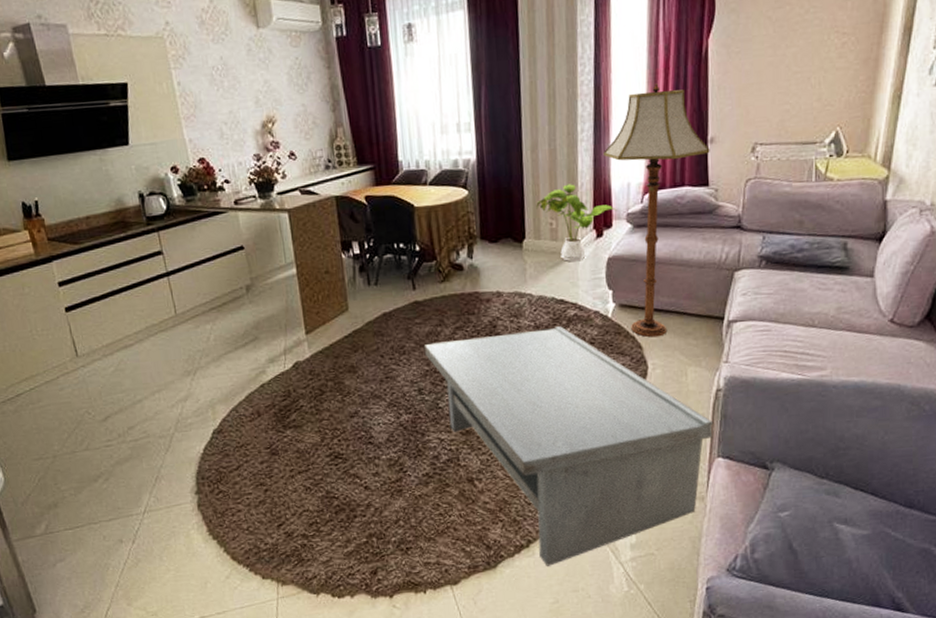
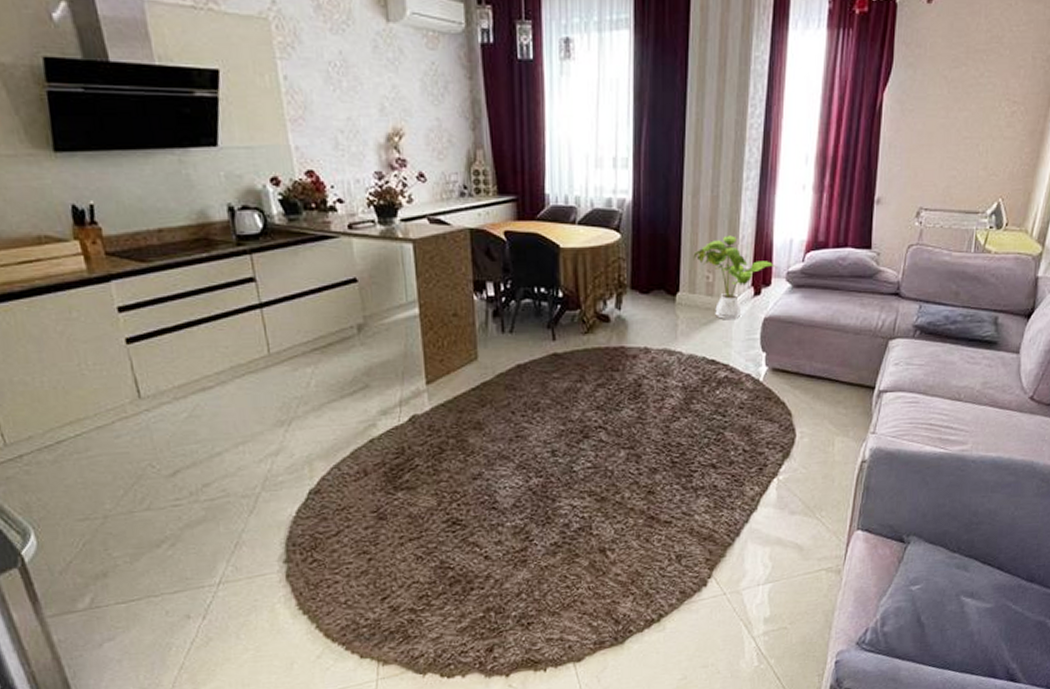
coffee table: present [423,326,714,566] -> none [560,388,856,641]
floor lamp: present [604,83,710,338] -> none [768,135,876,405]

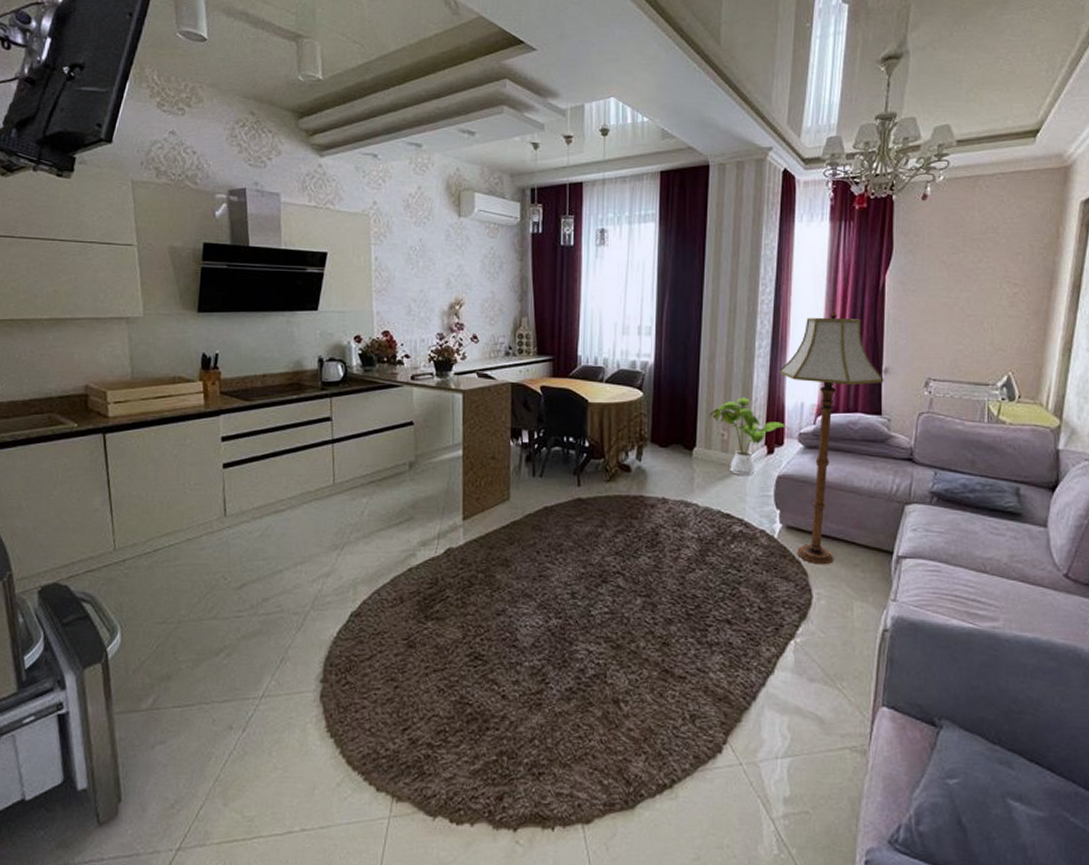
floor lamp: none [768,135,876,405] -> present [779,310,884,565]

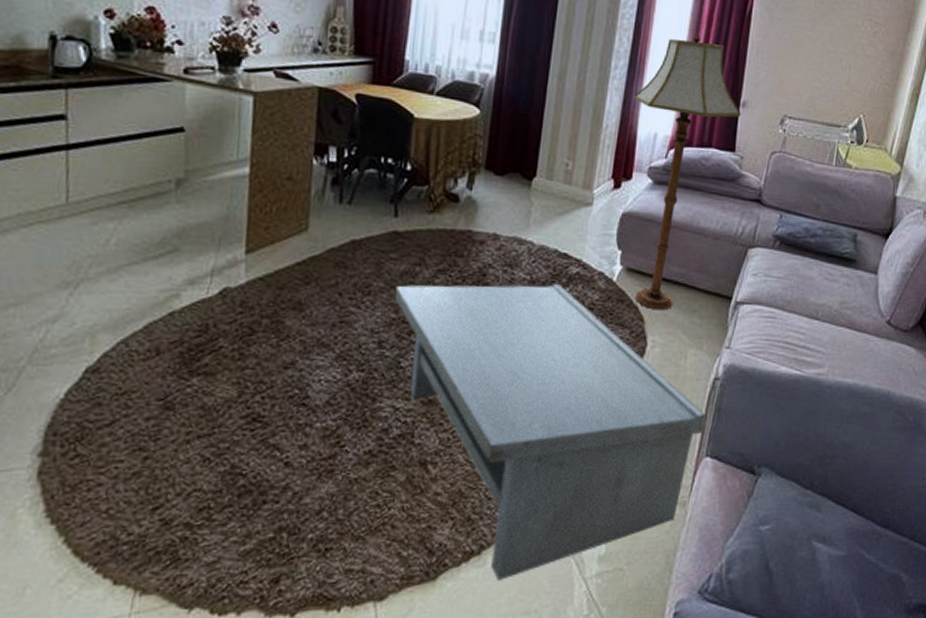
coffee table: none [582,542,880,814] -> present [394,284,707,580]
house plant: present [709,397,789,476] -> none [553,123,640,212]

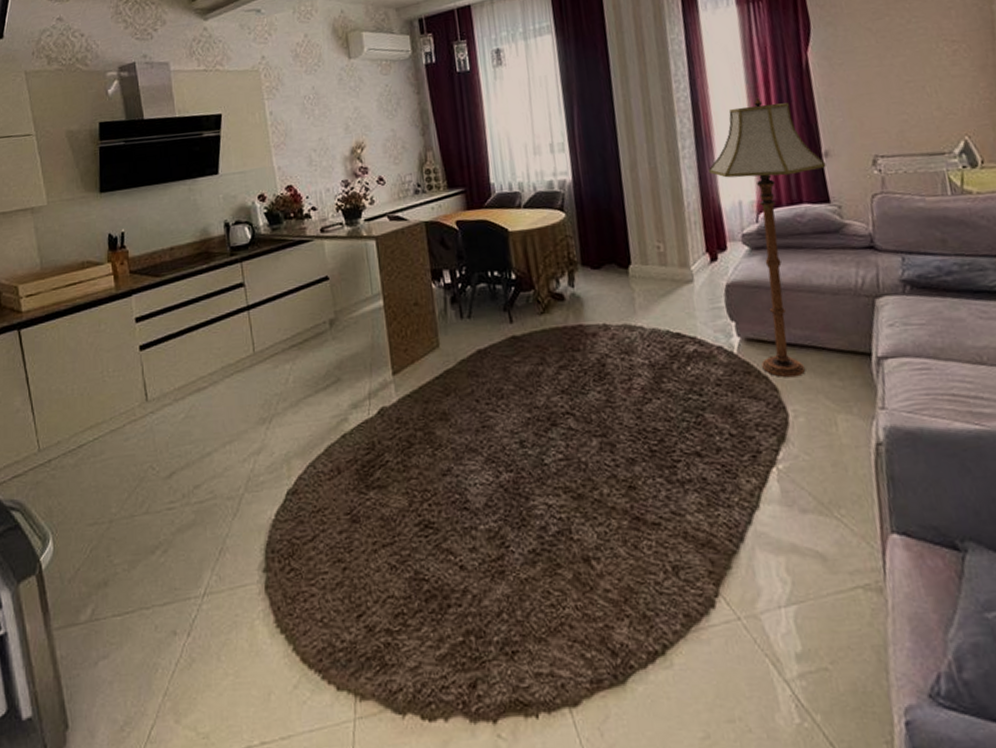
coffee table: present [394,284,707,580] -> none [524,364,883,683]

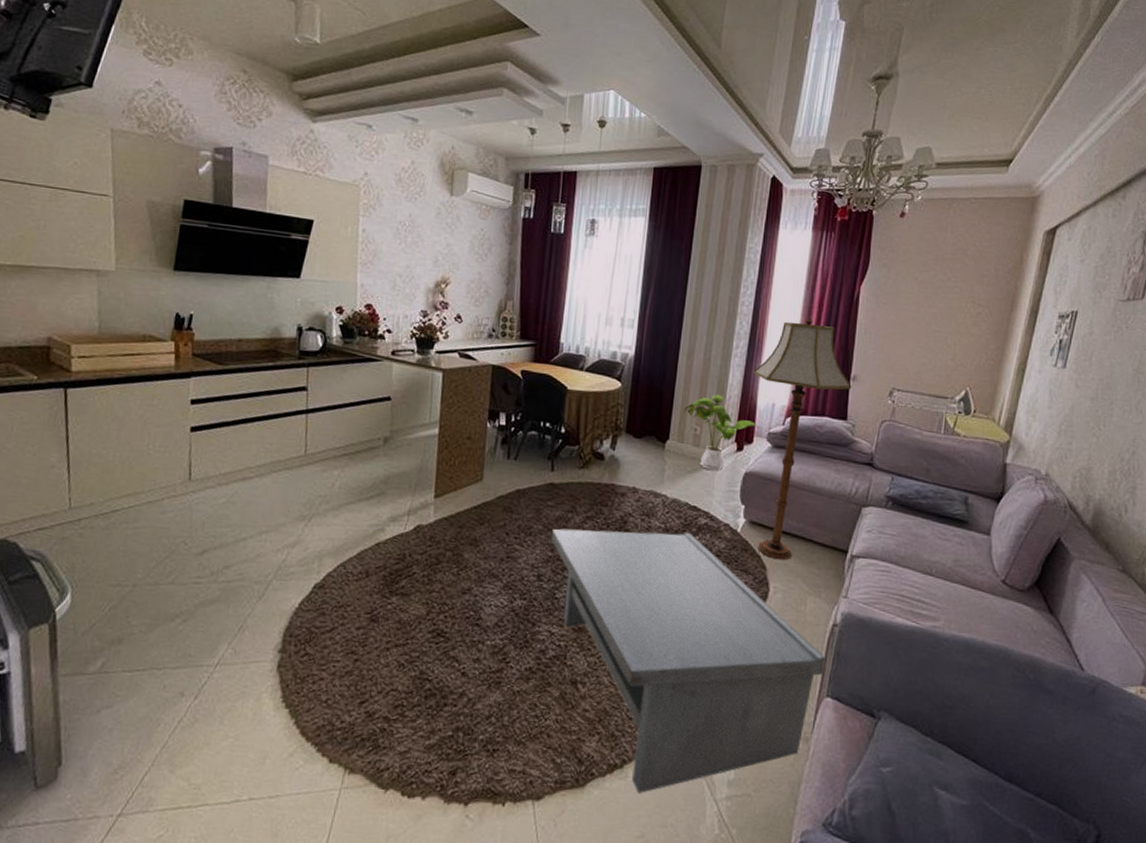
coffee table: none [524,364,883,683] -> present [550,528,827,793]
house plant: none [640,203,731,290] -> present [683,394,760,471]

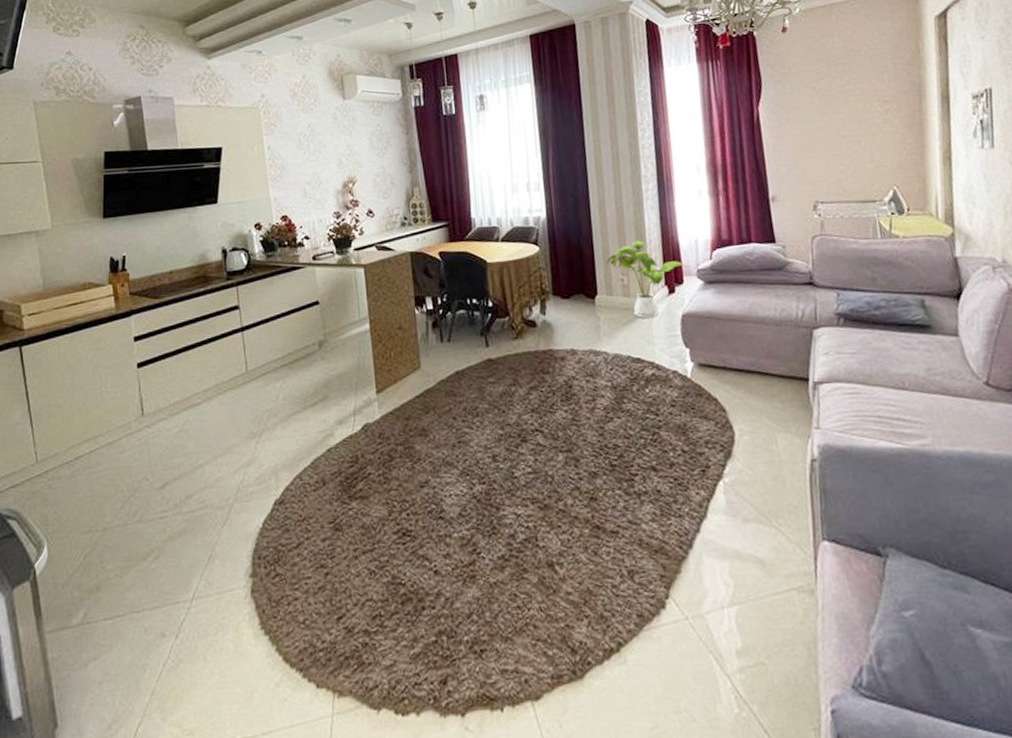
coffee table: present [550,528,827,793] -> none [497,387,816,678]
floor lamp: present [754,317,852,561] -> none [669,146,773,400]

